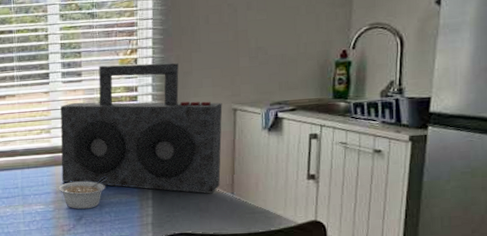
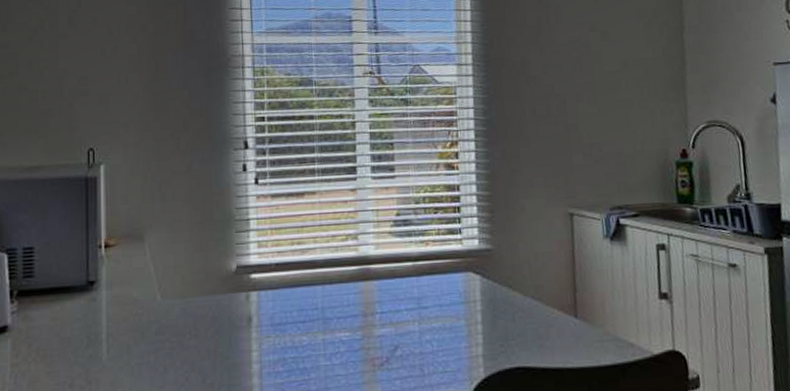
legume: present [58,177,107,210] -> none [368,296,427,338]
speaker: present [60,62,223,194] -> none [369,158,561,317]

